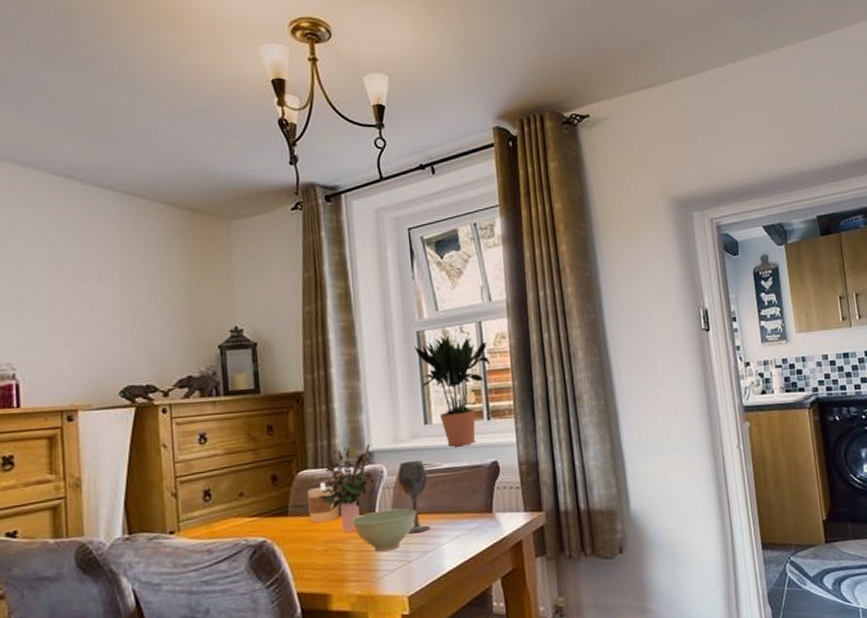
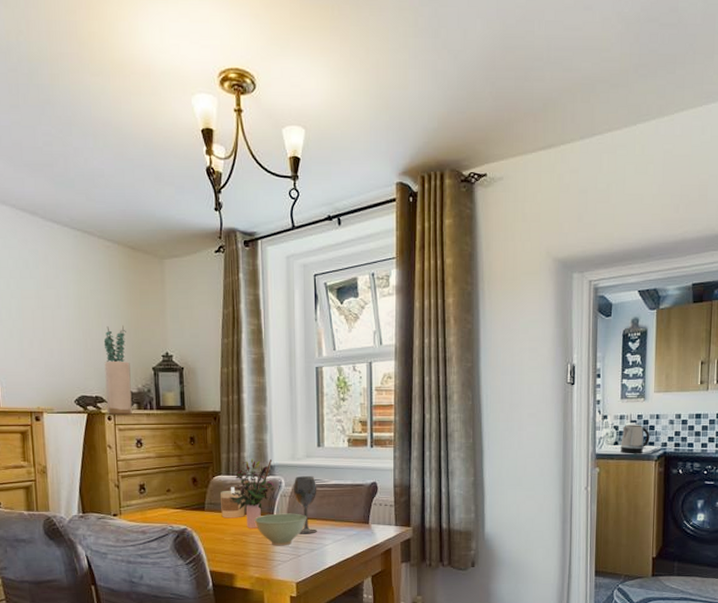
vase: none [156,298,193,408] -> present [103,325,132,416]
potted plant: present [415,336,491,448] -> none [313,373,377,468]
kettle: none [768,368,799,404] -> present [620,424,650,454]

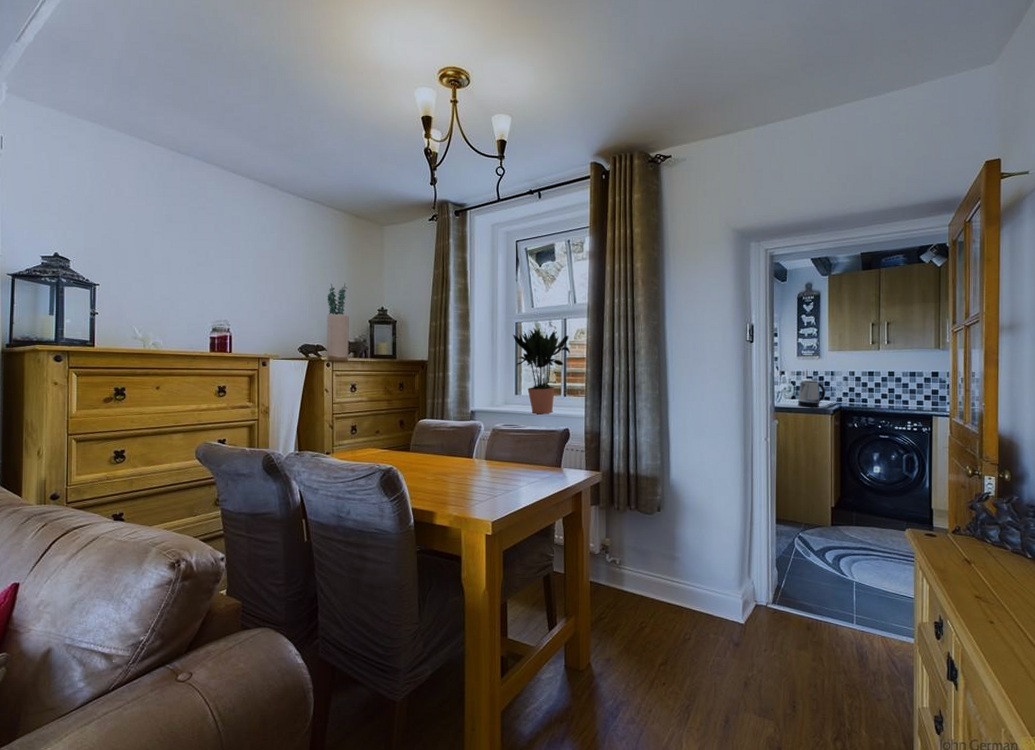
candle: present [221,486,246,519] -> none [425,429,447,459]
bouquet: present [229,457,275,530] -> none [432,403,475,470]
bowl: present [254,513,307,546] -> none [455,455,504,487]
wine glass: present [293,476,317,534] -> none [491,421,514,476]
potted plant: none [313,373,377,468] -> present [513,328,570,415]

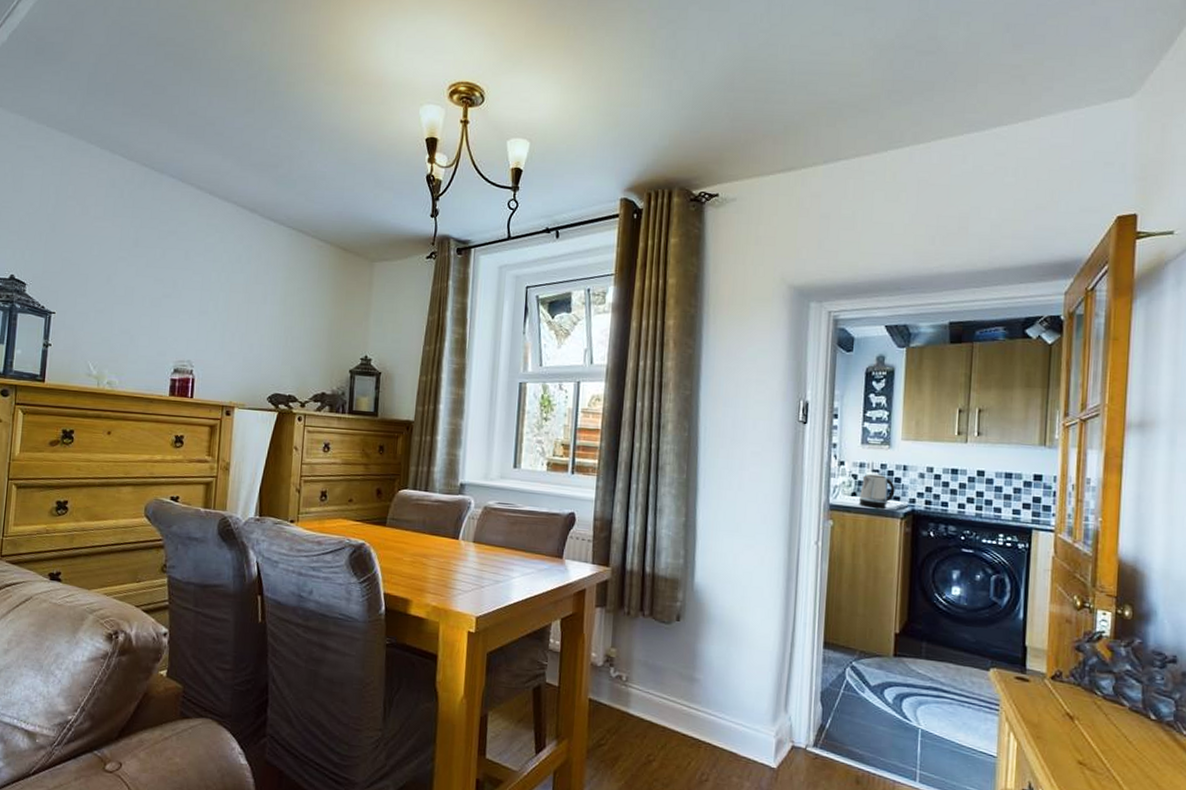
vase: present [326,282,349,363] -> none [298,325,328,418]
potted plant: present [513,328,570,415] -> none [515,390,583,494]

